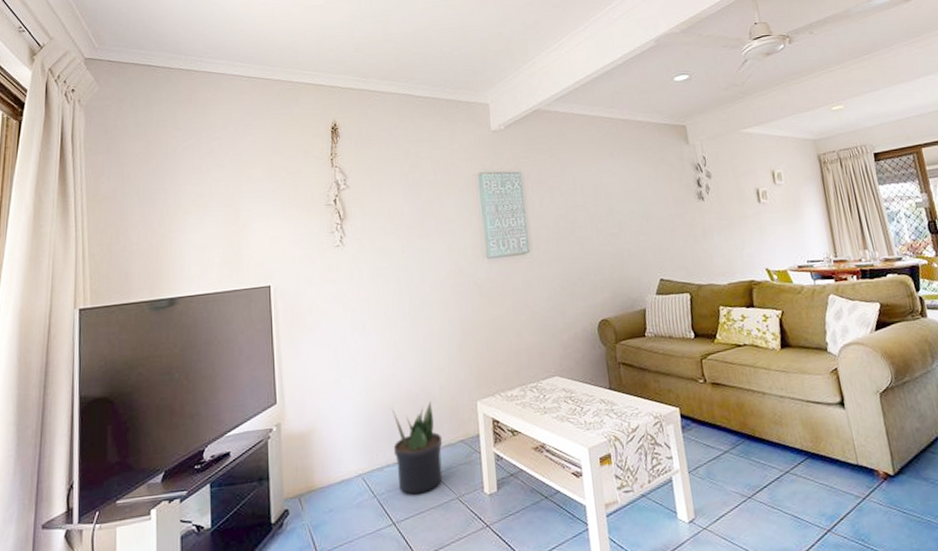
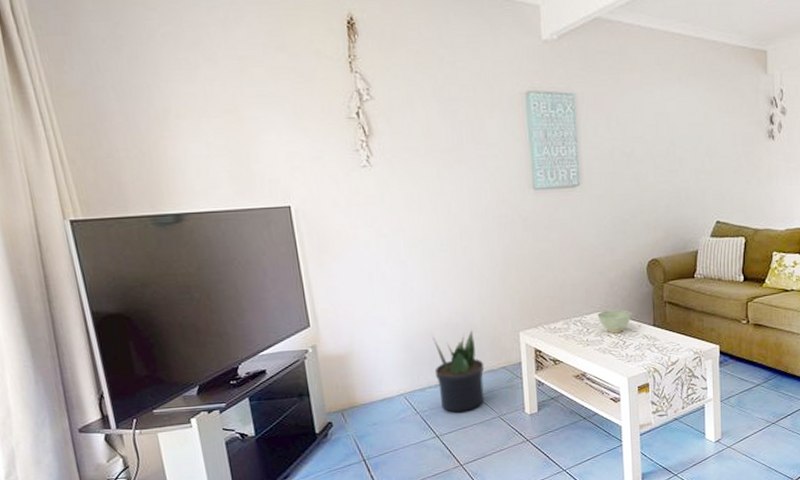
bowl: none [553,373,588,399] -> present [597,310,632,334]

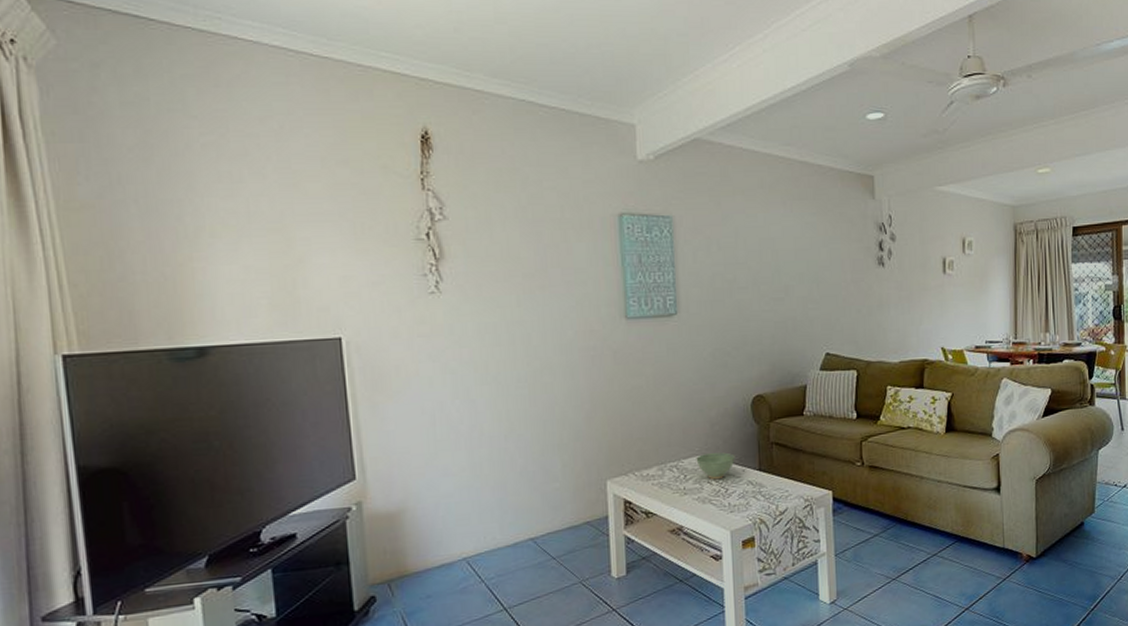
planter: present [432,330,485,413] -> none [504,480,565,579]

